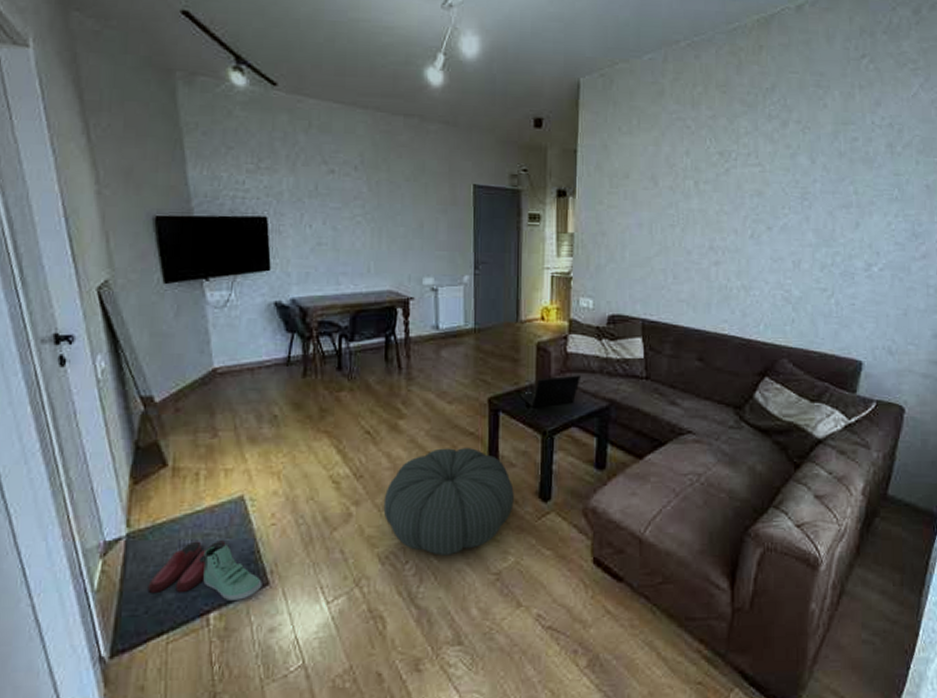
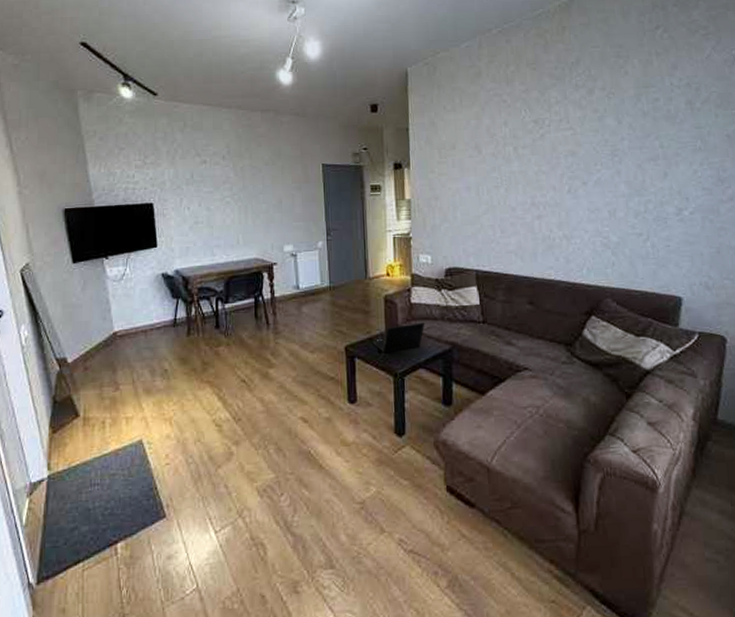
slippers: present [147,540,226,594] -> none [66,479,129,527]
sneaker: present [199,545,262,600] -> none [107,483,160,532]
pouf: present [383,448,514,556] -> none [259,391,373,488]

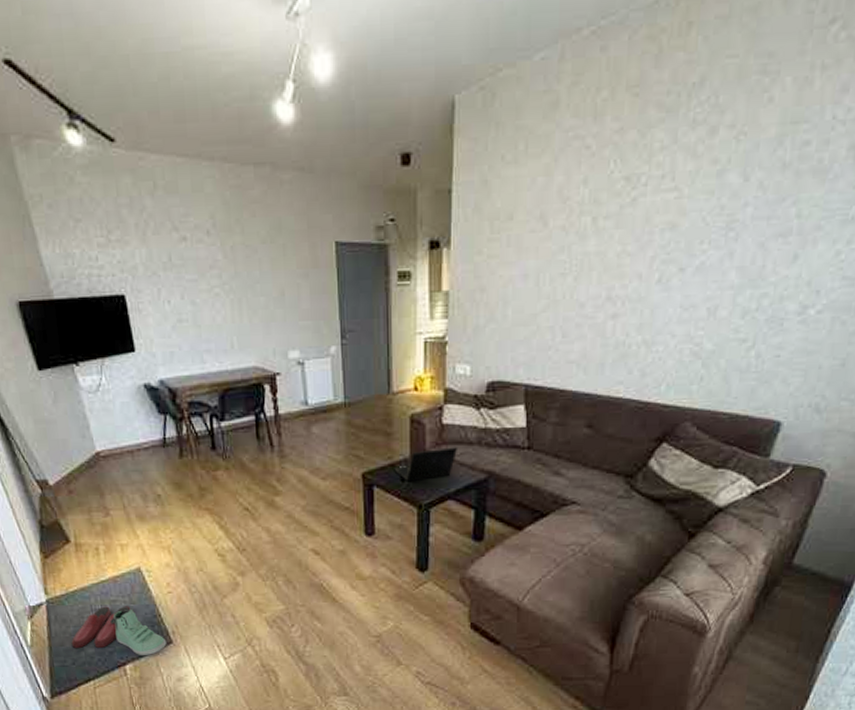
slippers: none [66,479,129,527] -> present [71,606,131,649]
sneaker: none [107,483,160,532] -> present [110,610,167,655]

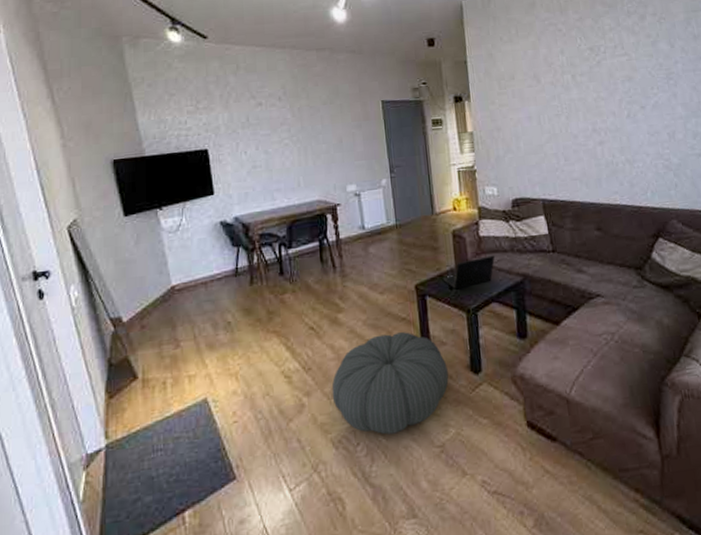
slippers: present [71,606,131,649] -> none [127,442,194,499]
sneaker: present [110,610,167,655] -> none [172,445,230,498]
pouf: none [267,522,391,620] -> present [331,332,449,435]

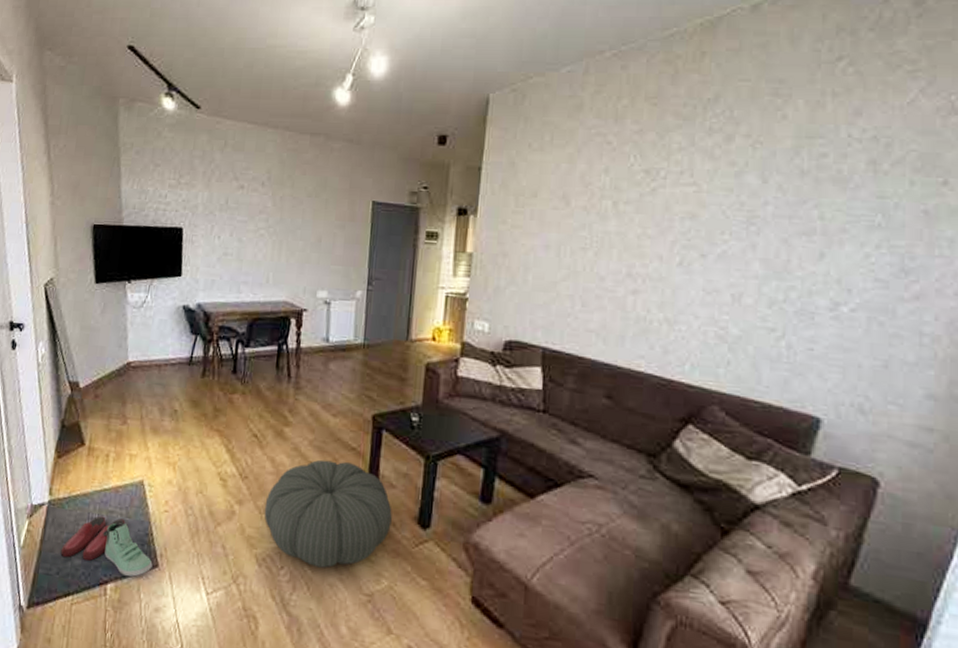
slippers: none [127,442,194,499] -> present [60,515,126,561]
sneaker: none [172,445,230,498] -> present [103,522,153,577]
laptop: present [442,255,496,290] -> none [404,400,472,431]

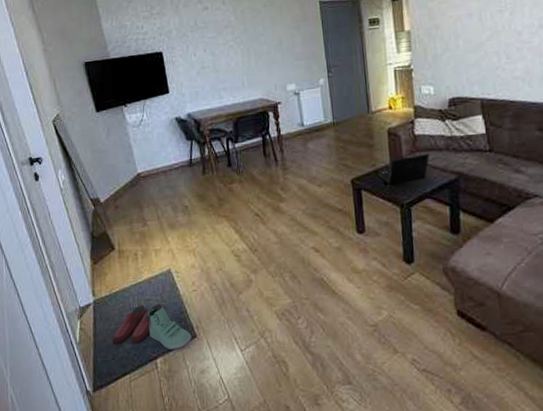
pouf: present [264,459,392,568] -> none [275,222,382,312]
laptop: none [404,400,472,431] -> present [377,153,430,185]

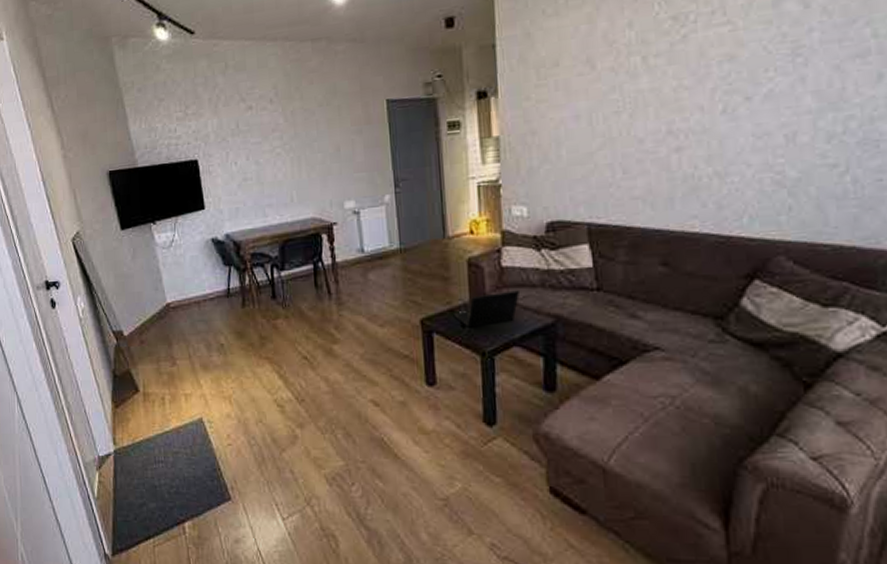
slippers: present [112,304,162,345] -> none [134,458,192,503]
sneaker: present [145,307,192,349] -> none [172,462,226,512]

